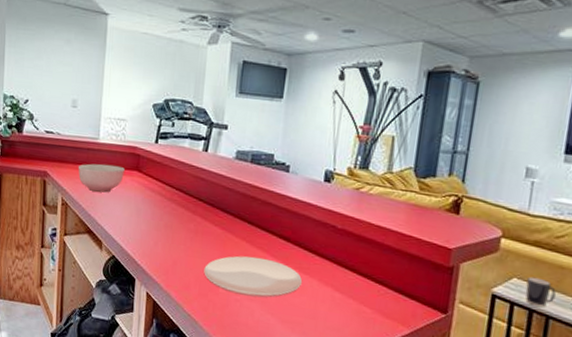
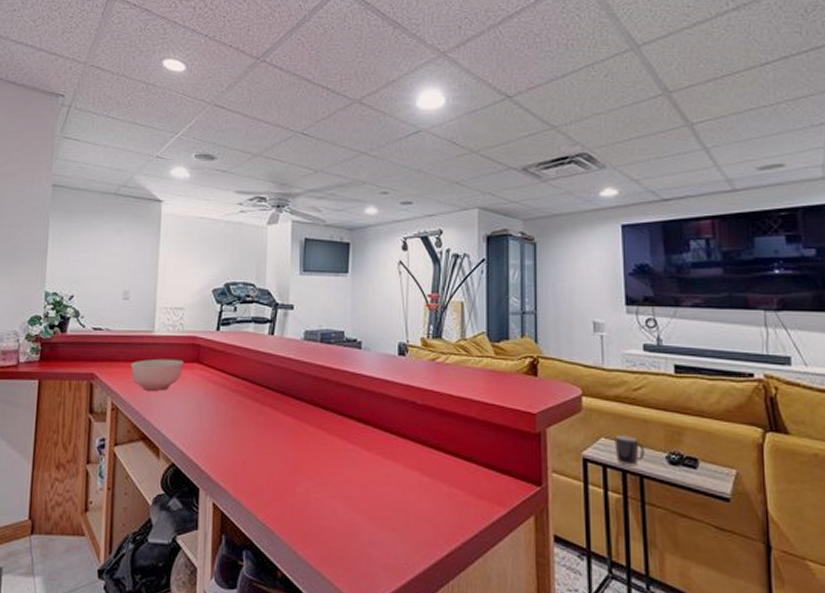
plate: present [204,256,303,298] -> none [277,446,387,493]

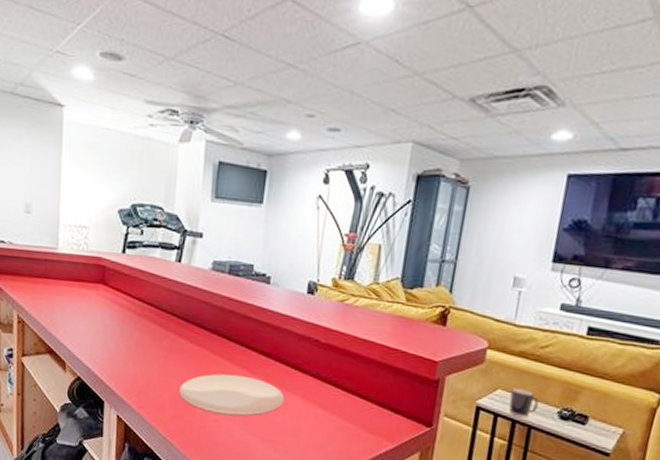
bowl: present [130,358,184,391] -> none [35,276,88,308]
plate: none [277,446,387,493] -> present [179,374,285,417]

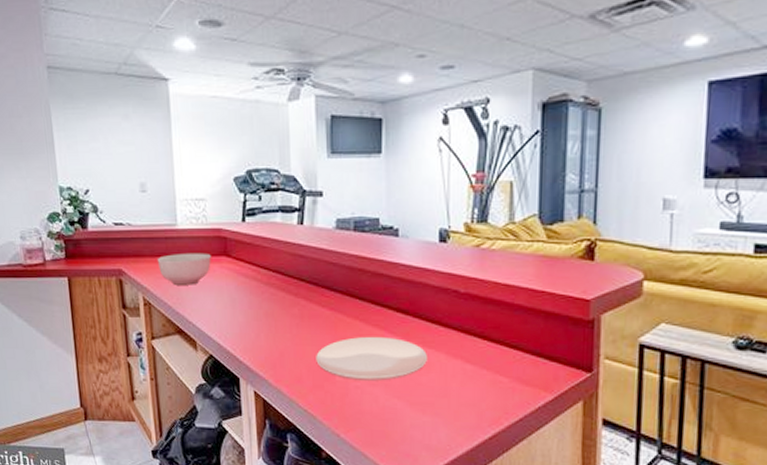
bowl: none [35,276,88,308] -> present [157,252,211,285]
mug: present [509,387,539,418] -> none [676,319,709,352]

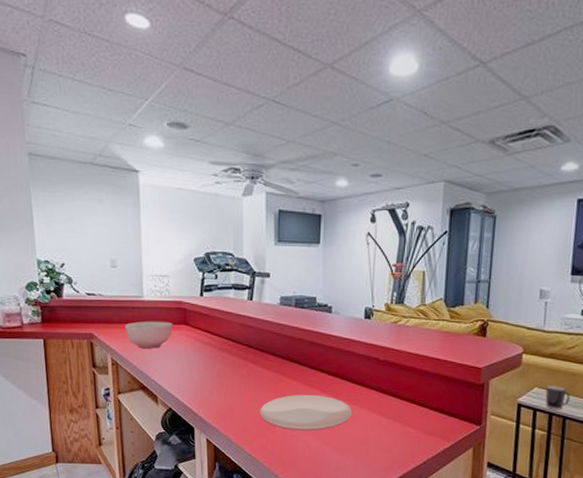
mug: none [676,319,709,352] -> present [545,385,570,411]

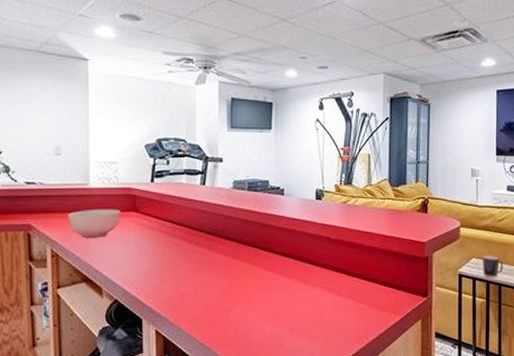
plate: present [260,394,353,431] -> none [213,276,307,314]

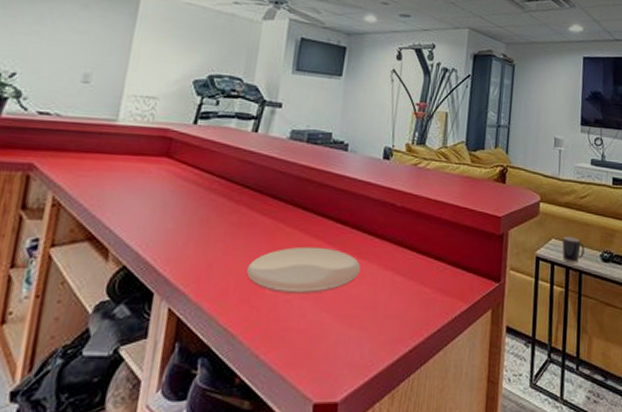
bowl: present [67,209,120,238] -> none [82,150,150,186]
plate: none [213,276,307,314] -> present [247,246,362,294]

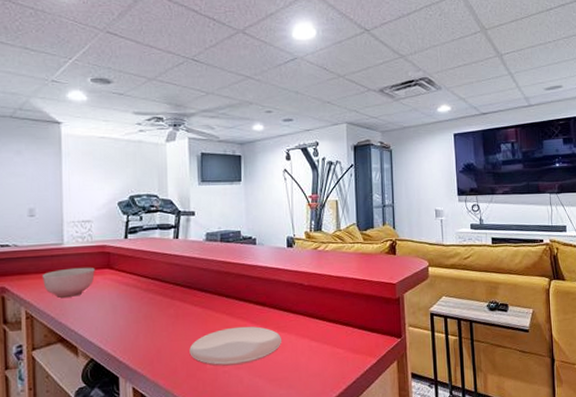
bowl: none [82,150,150,186] -> present [41,267,95,298]
mug: present [562,236,585,264] -> none [452,292,473,316]

